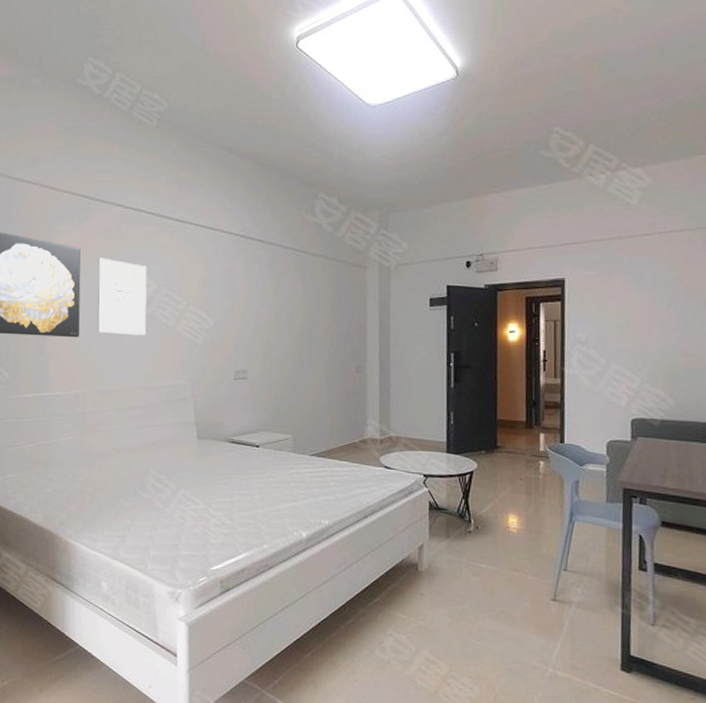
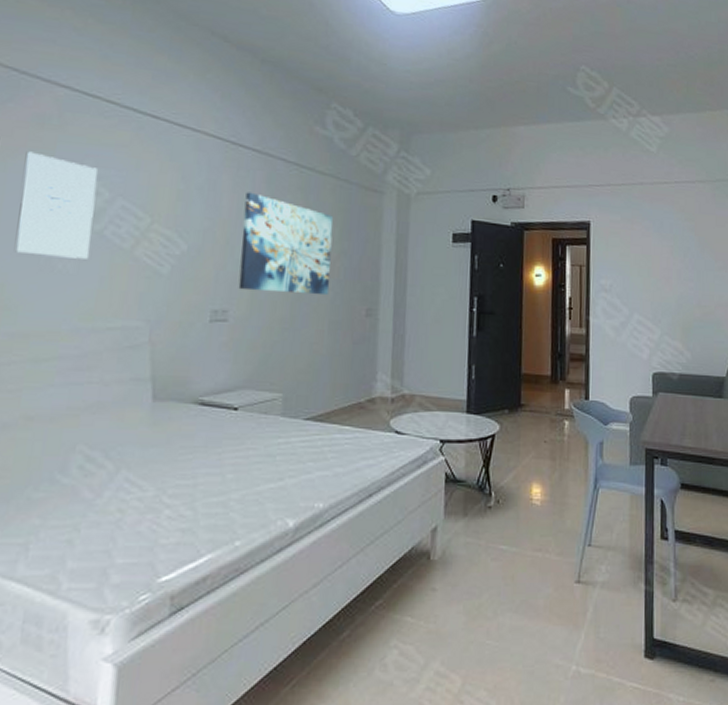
wall art: none [253,275,326,357] -> present [238,192,334,296]

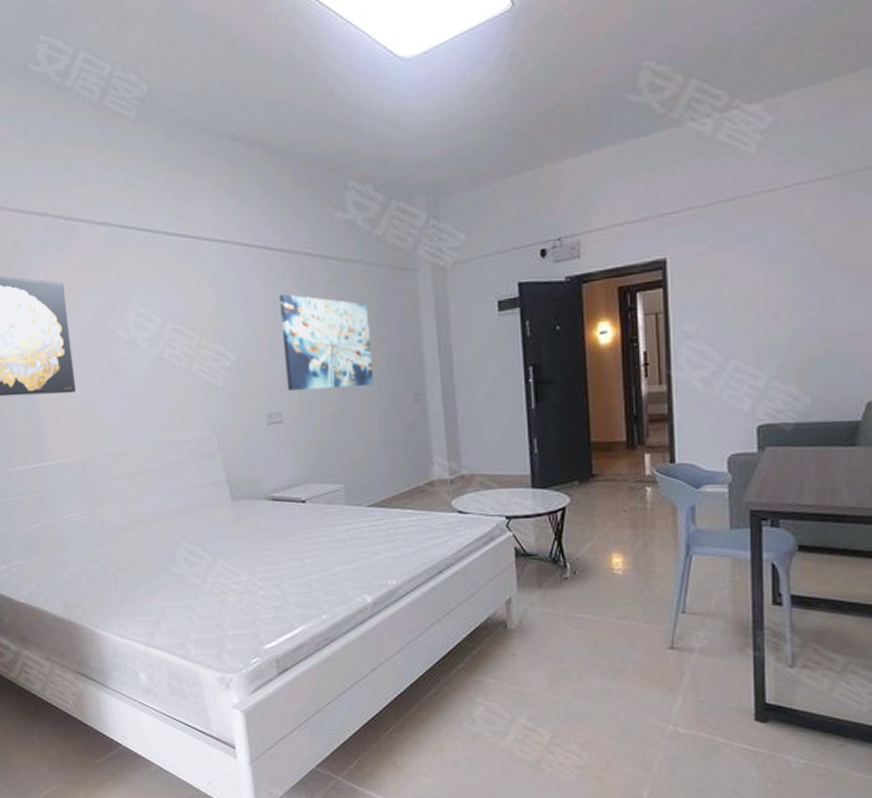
wall art: present [15,151,98,259] -> none [86,291,156,384]

